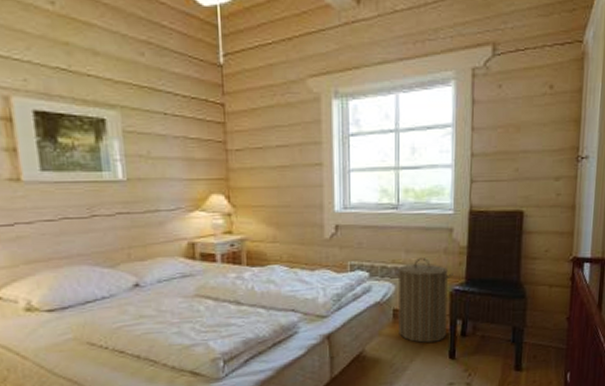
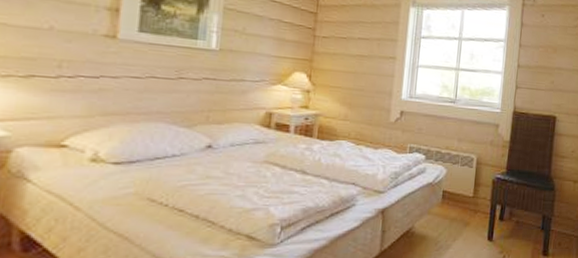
laundry hamper: present [394,258,453,343] -> none [445,147,497,224]

